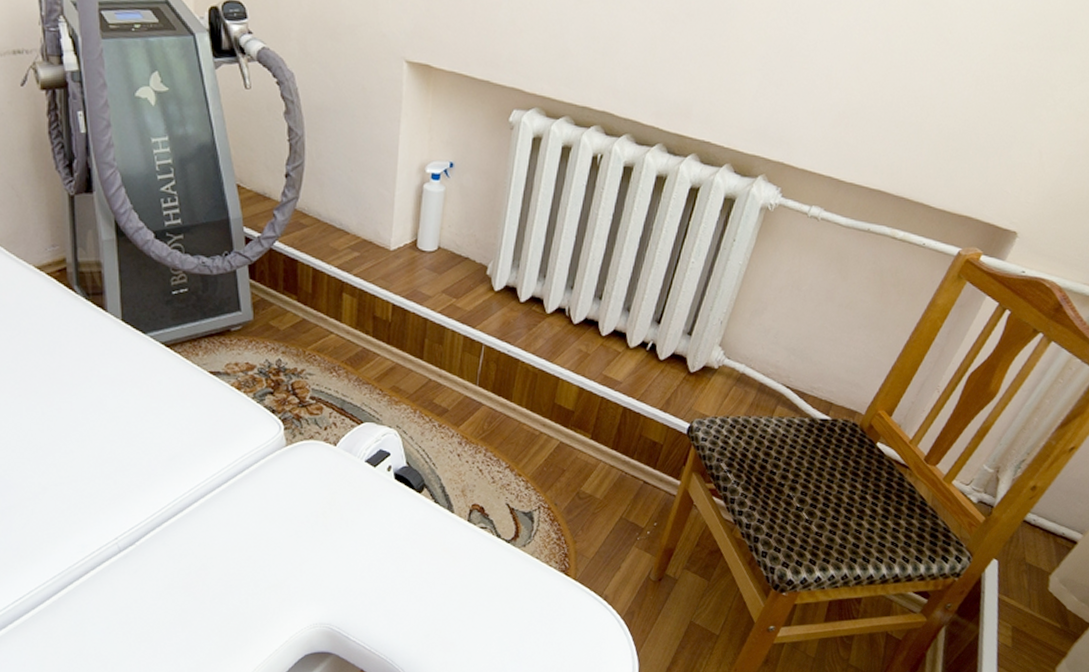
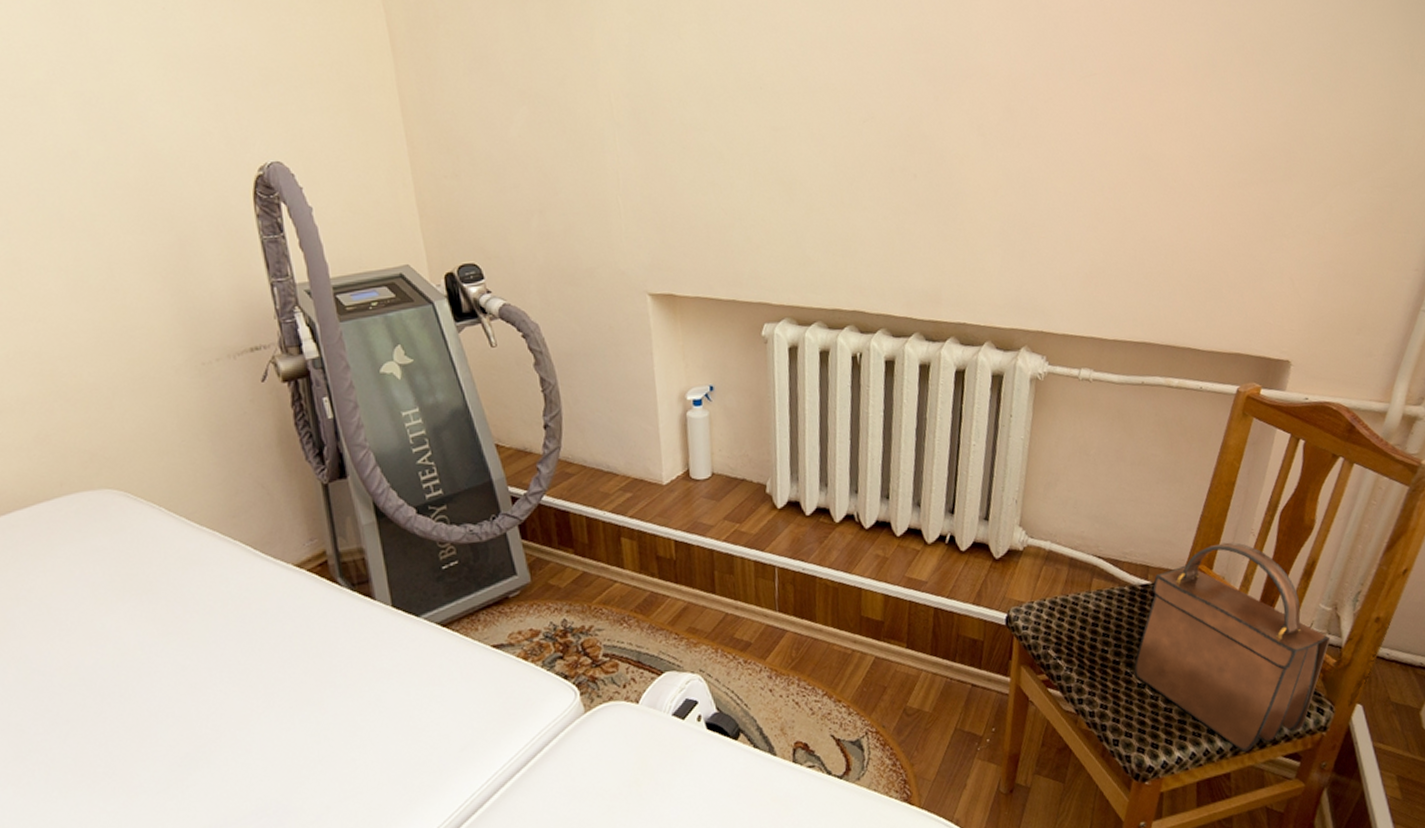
handbag: none [796,393,986,583] -> present [1134,542,1331,753]

